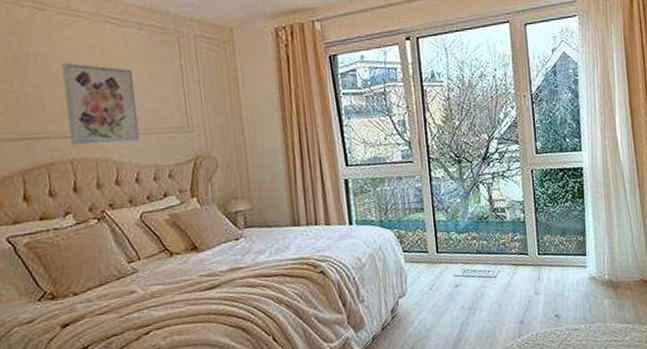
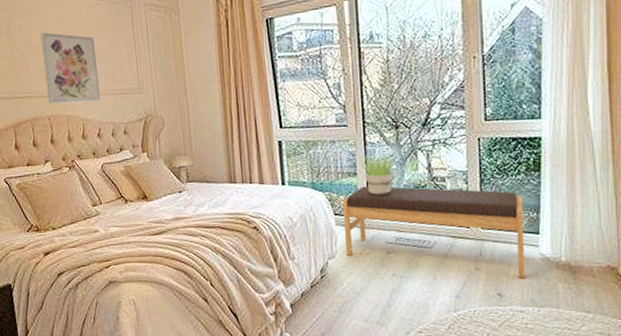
bench: none [410,218,577,299] -> present [342,186,526,279]
potted plant: none [422,187,462,229] -> present [356,153,398,195]

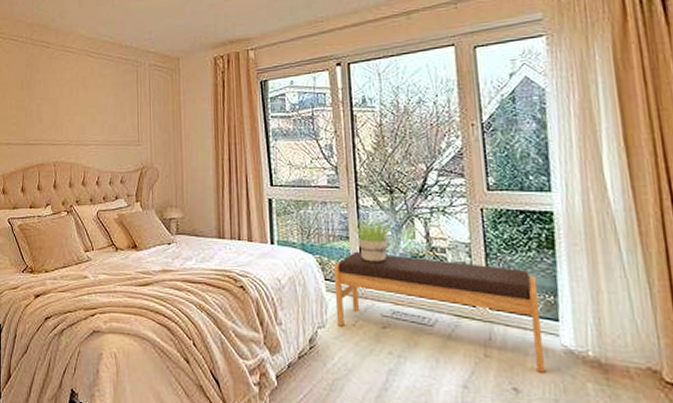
wall art: present [40,32,102,104] -> none [55,87,103,152]

